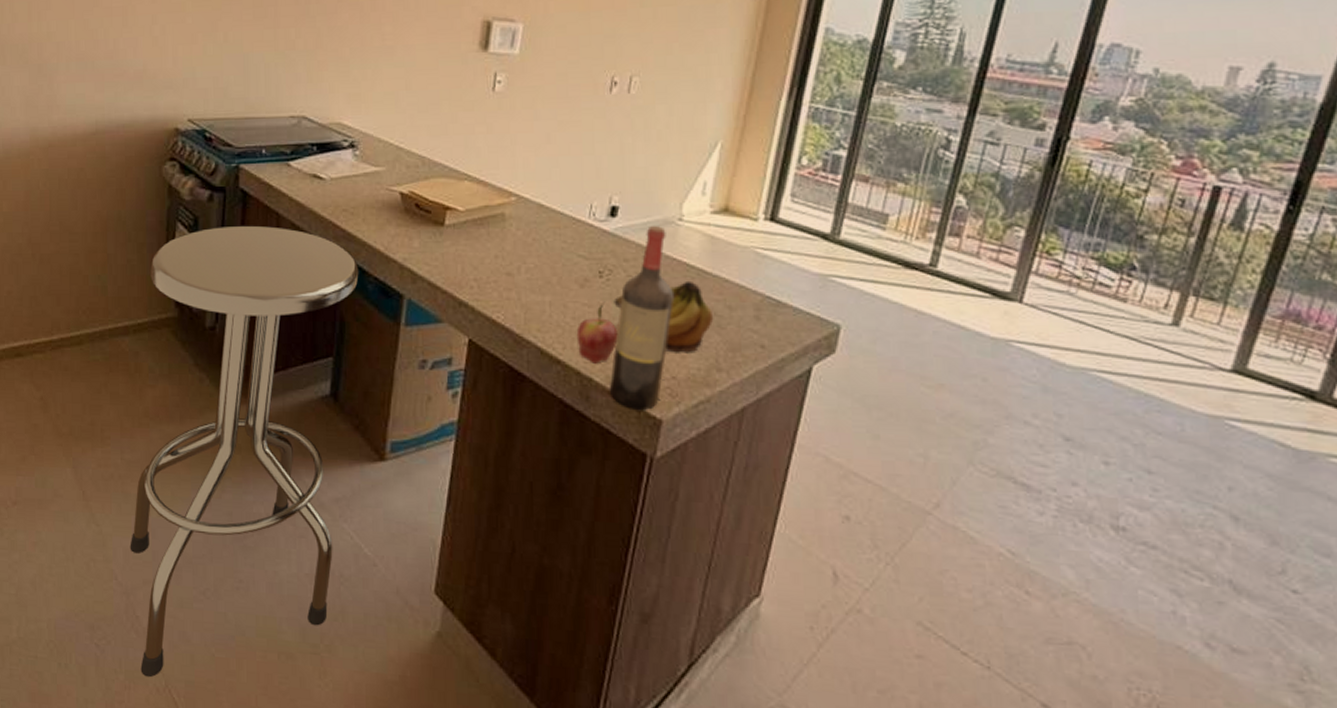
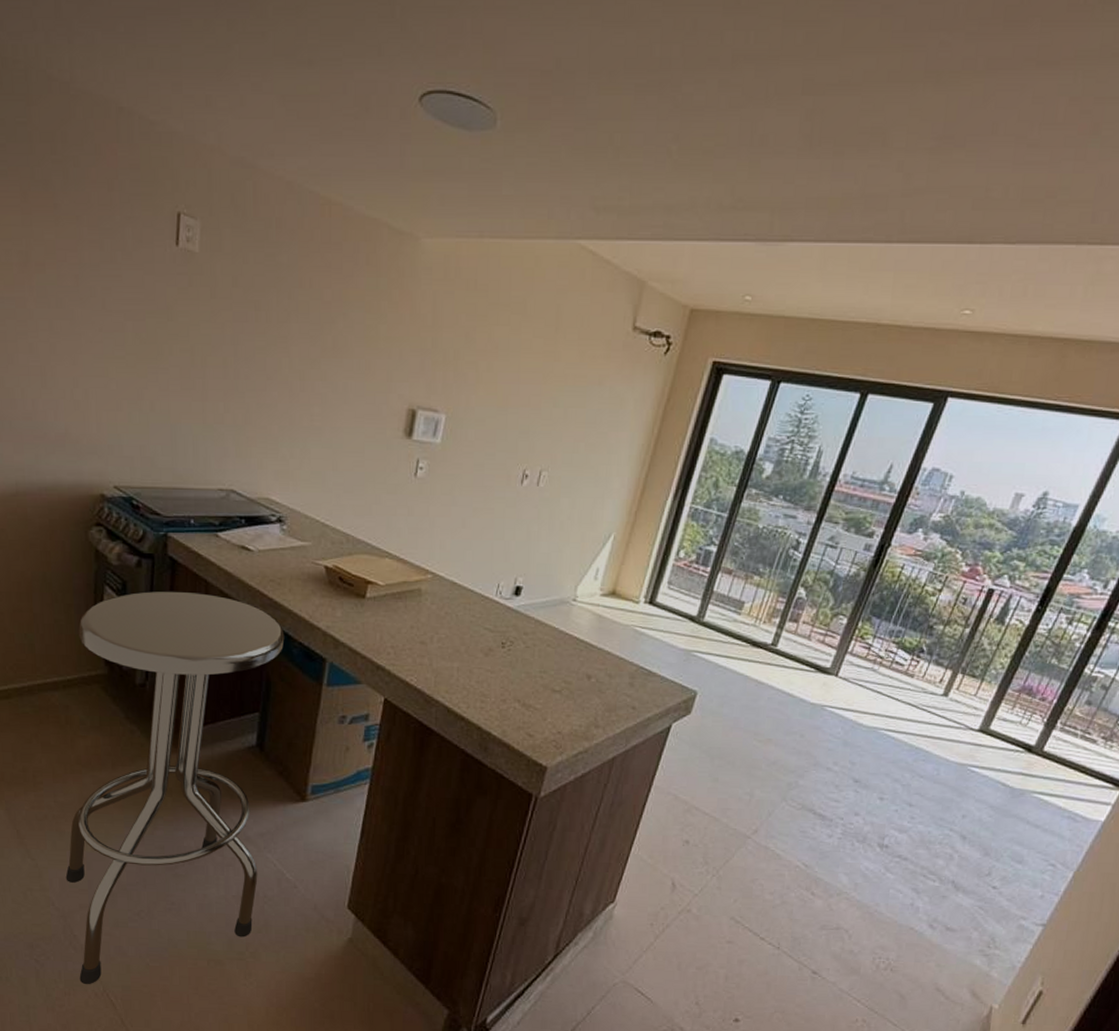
fruit: present [576,301,618,364] -> none [479,668,515,721]
wine bottle: present [609,226,675,410] -> none [504,605,565,759]
fruit: present [614,280,714,353] -> none [513,652,596,713]

